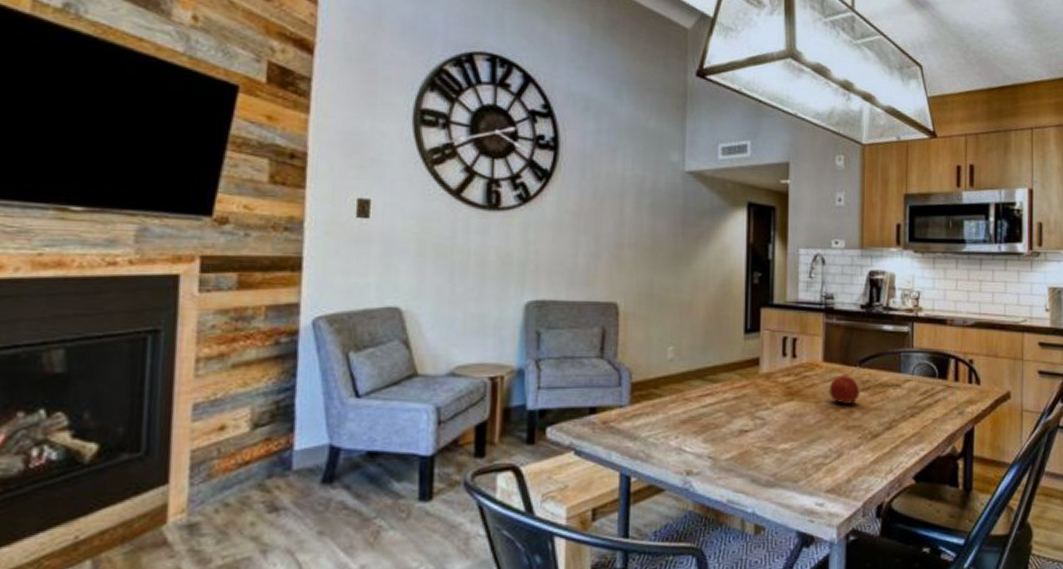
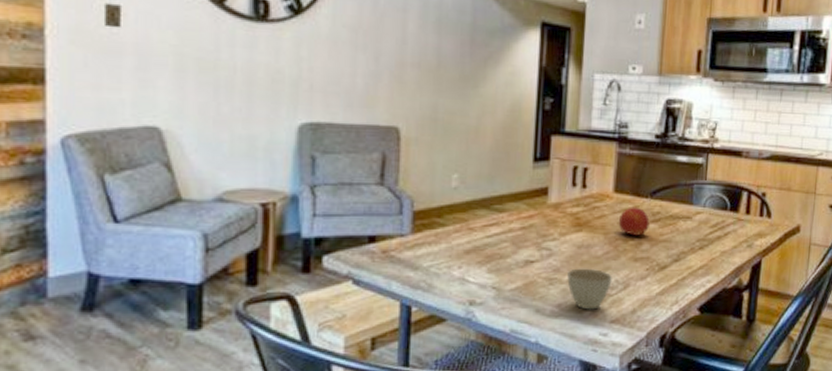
cup: none [781,437,825,479] -> present [567,268,612,310]

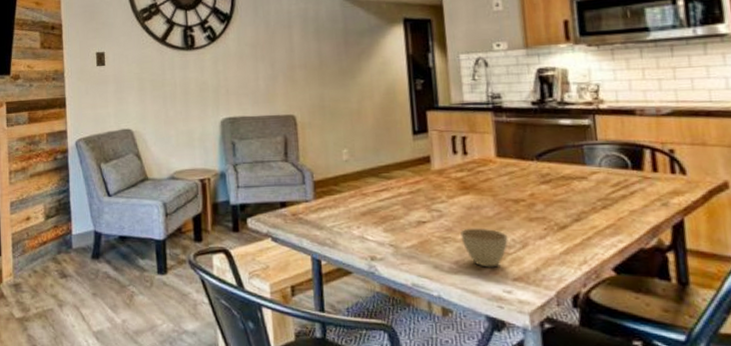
fruit: present [618,207,650,237] -> none [505,169,540,198]

